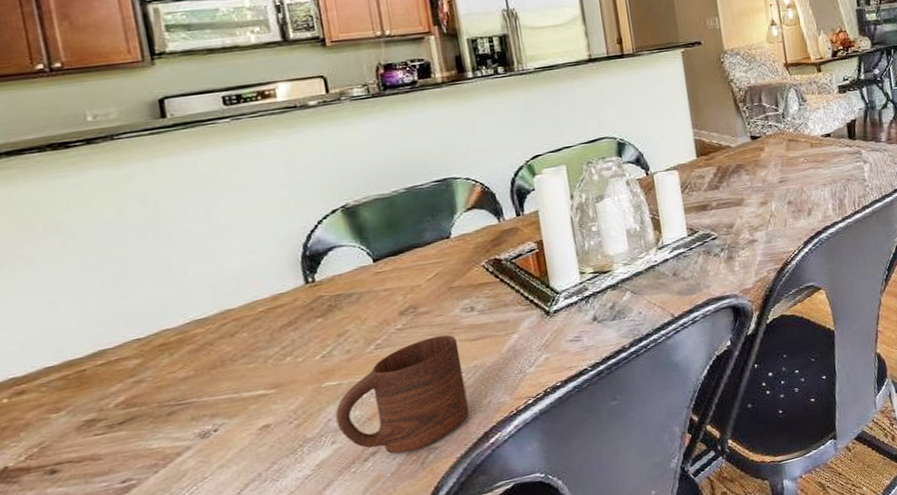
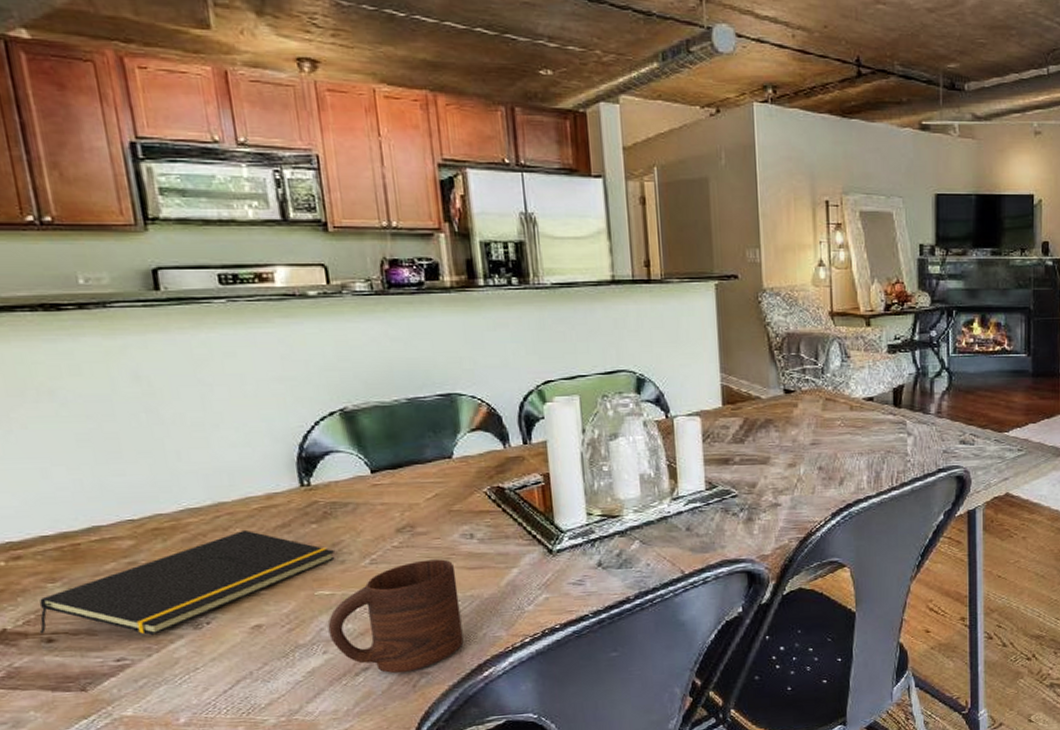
notepad: none [42,332,342,467] -> present [39,529,336,636]

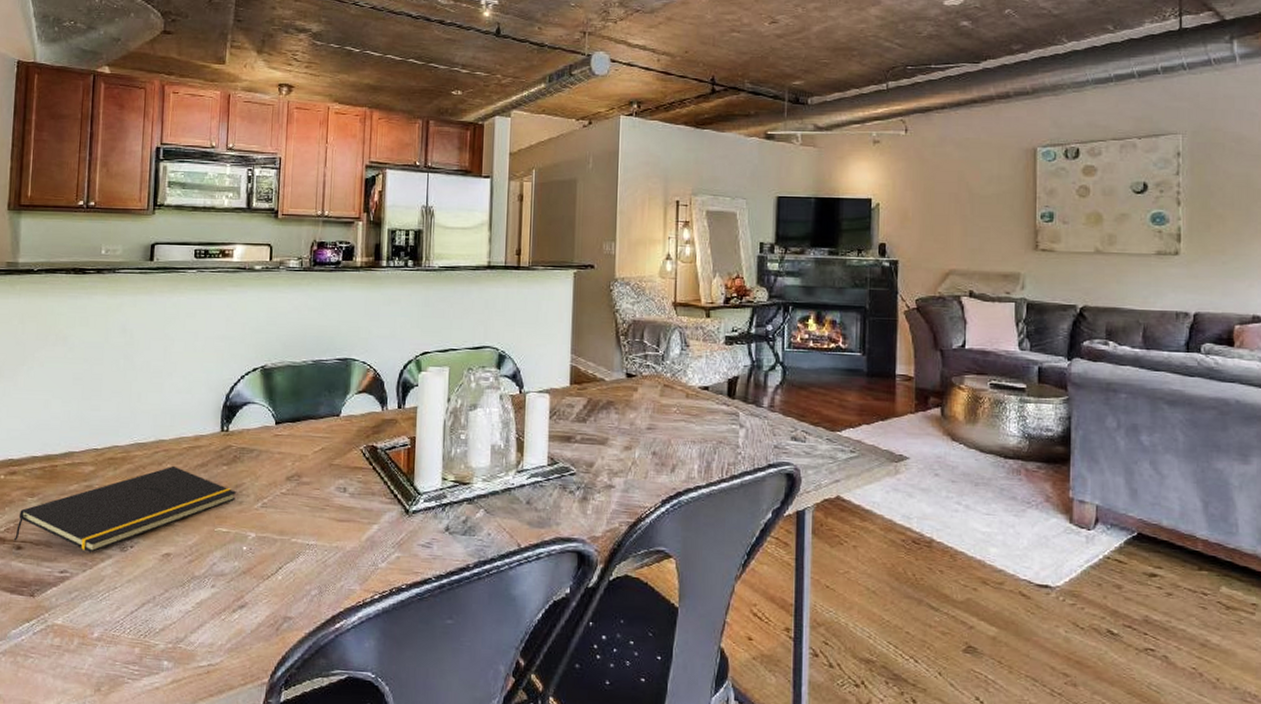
cup: present [327,559,464,674] -> none [219,508,327,615]

